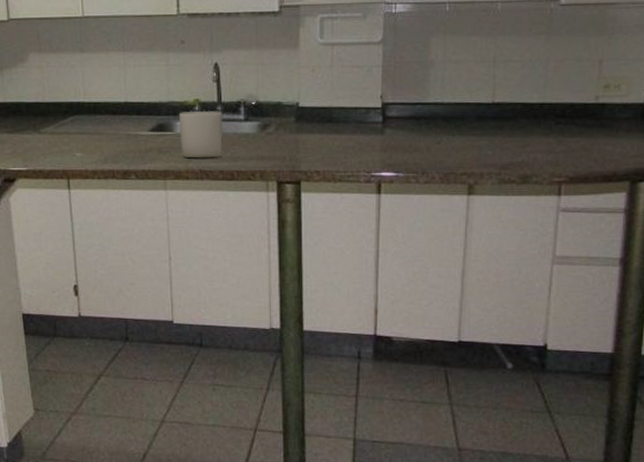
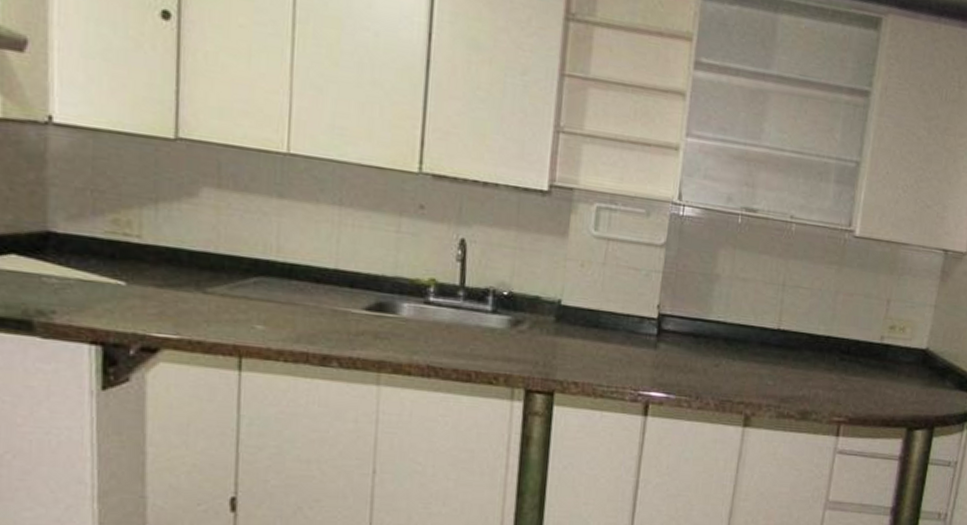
mug: present [178,110,223,159] -> none [404,291,465,353]

